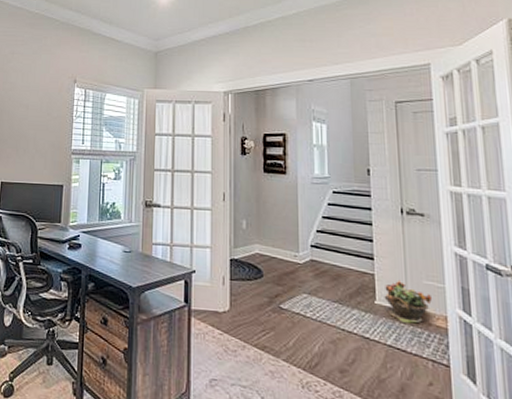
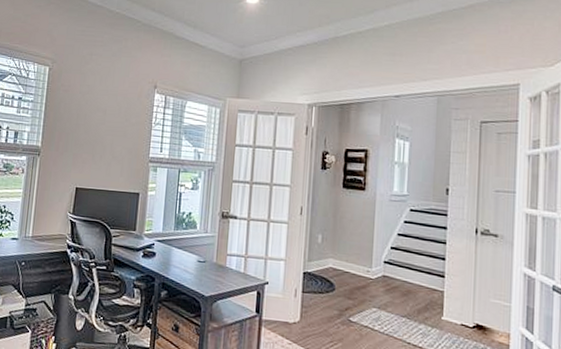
potted plant: present [384,280,433,324] -> none [451,297,498,339]

